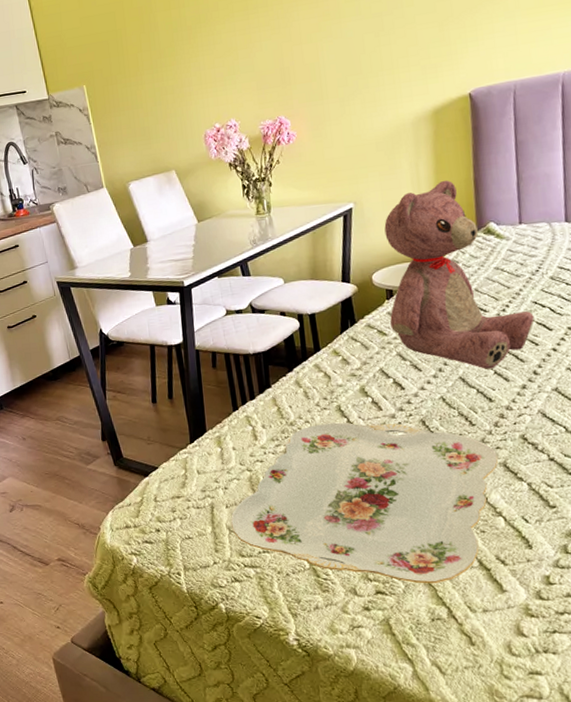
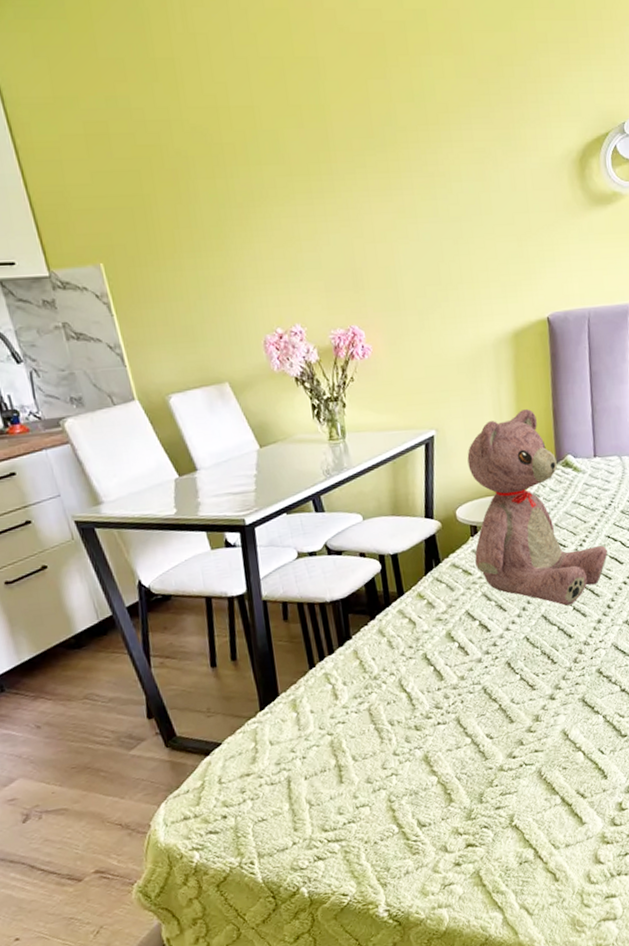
serving tray: present [230,422,499,584] -> none [310,668,578,831]

